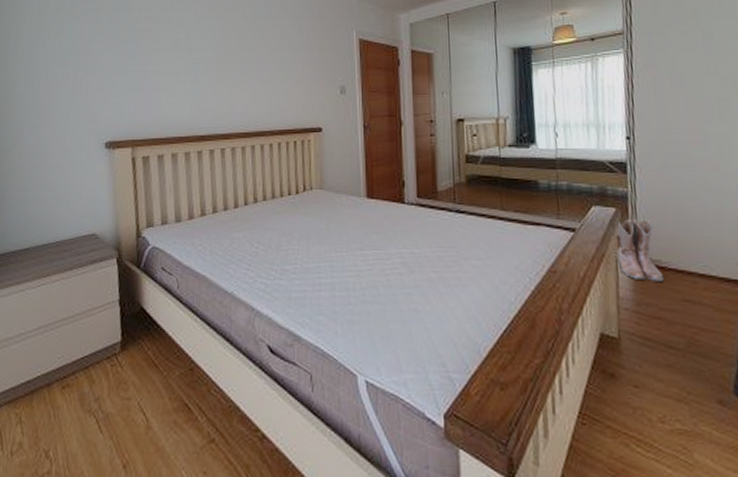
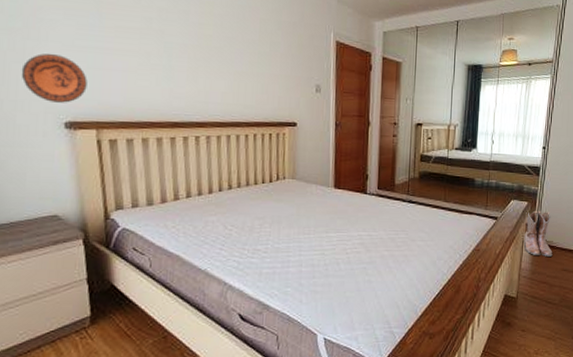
decorative plate: none [72,79,126,124] -> present [21,53,87,103]

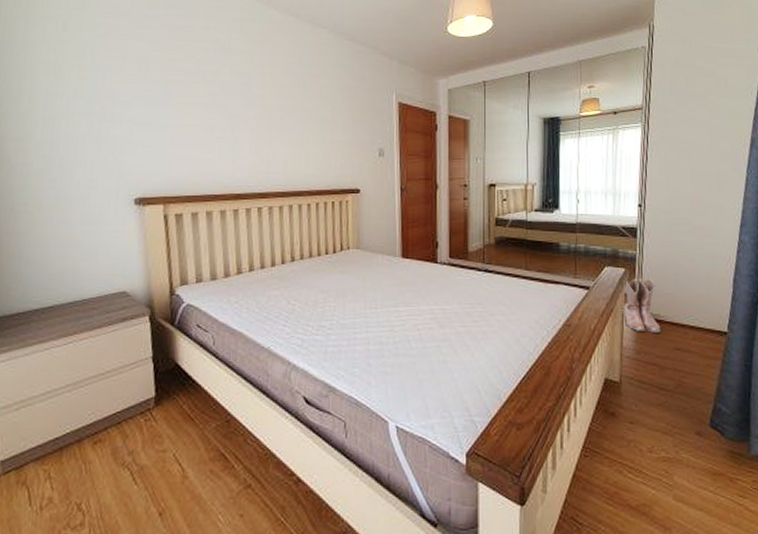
decorative plate: present [21,53,87,103] -> none [96,132,156,180]

